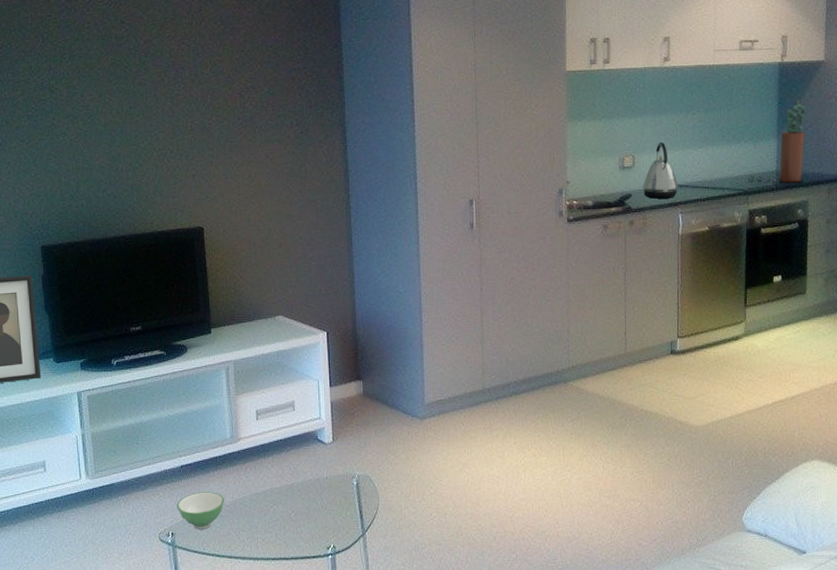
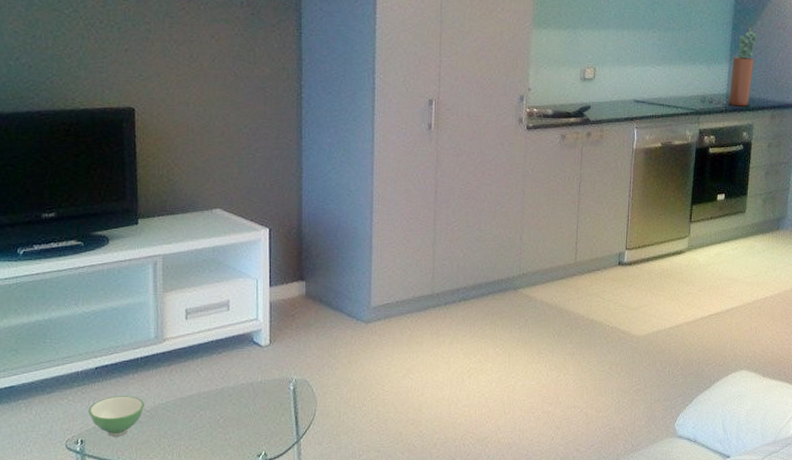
kettle: present [642,141,679,199] -> none [601,56,636,113]

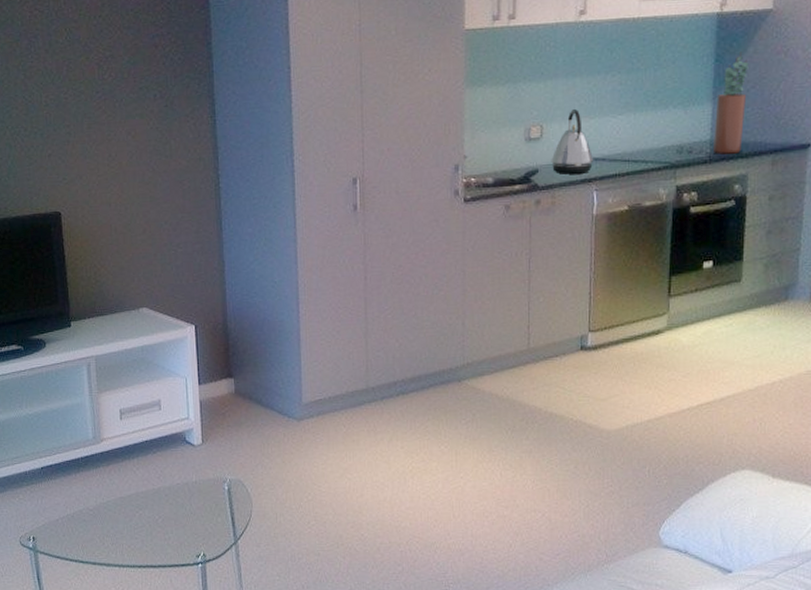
bowl: present [88,396,144,436] -> none [37,495,87,534]
kettle: none [601,56,636,113] -> present [551,108,594,174]

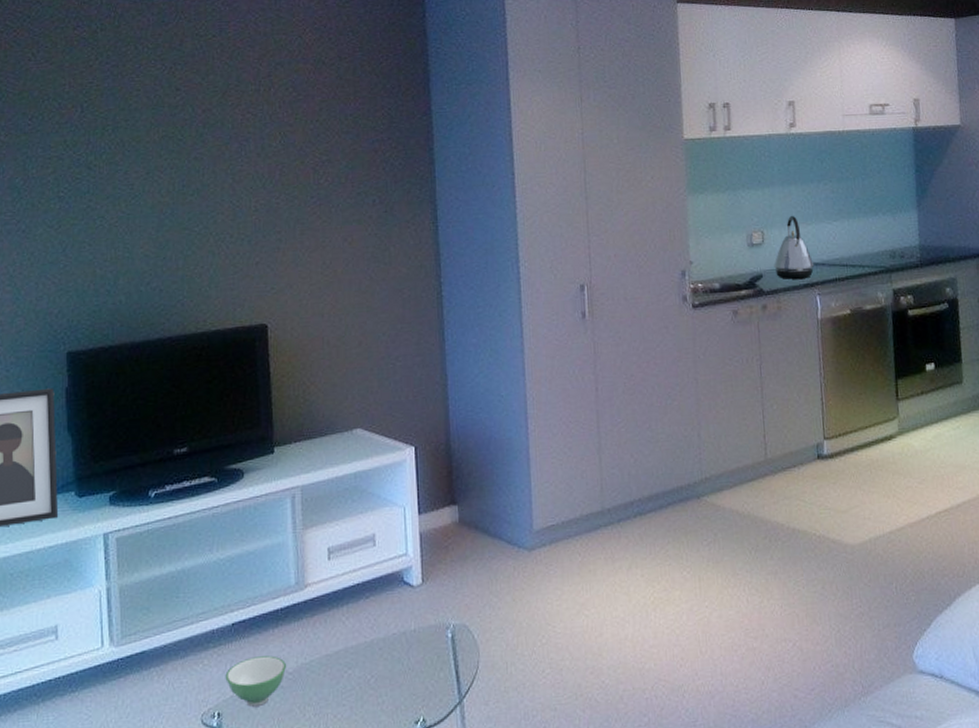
bowl: none [37,495,87,534] -> present [225,655,286,707]
vase: present [712,51,749,155] -> none [920,163,948,259]

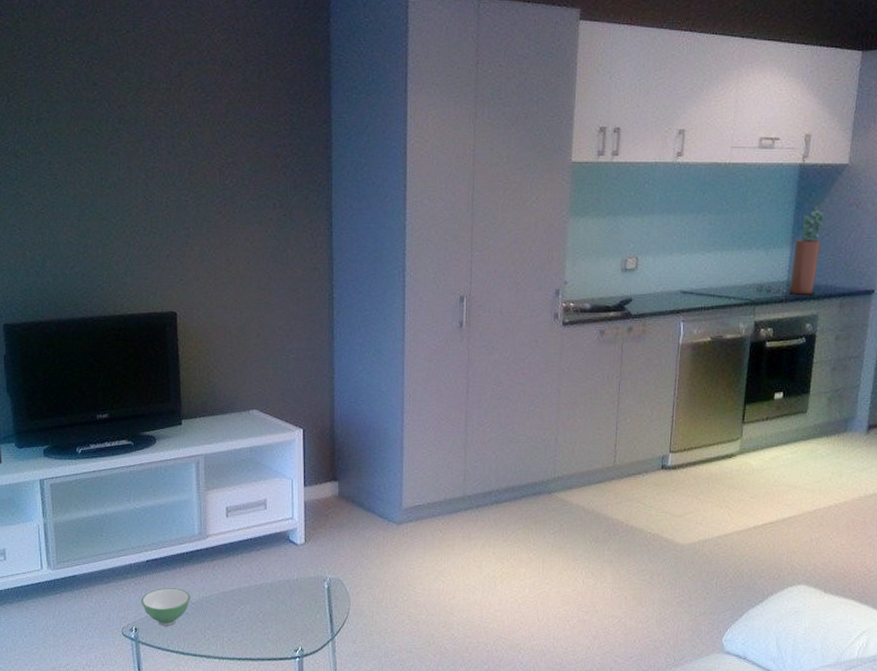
kettle: present [774,215,815,279] -> none [644,243,683,305]
vase: none [920,163,948,259] -> present [788,201,825,295]

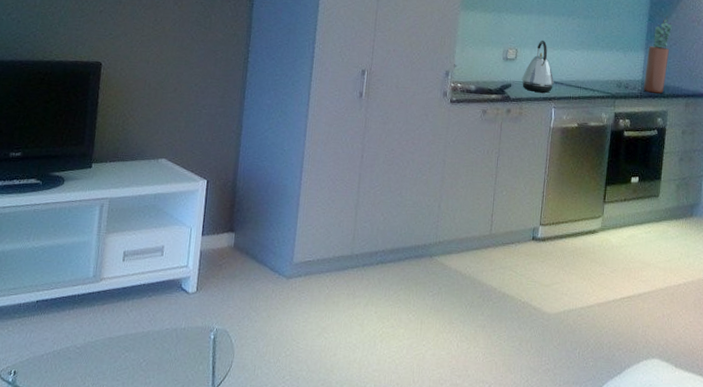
bowl: present [141,588,190,626] -> none [24,330,76,371]
kettle: none [644,243,683,305] -> present [521,40,555,93]

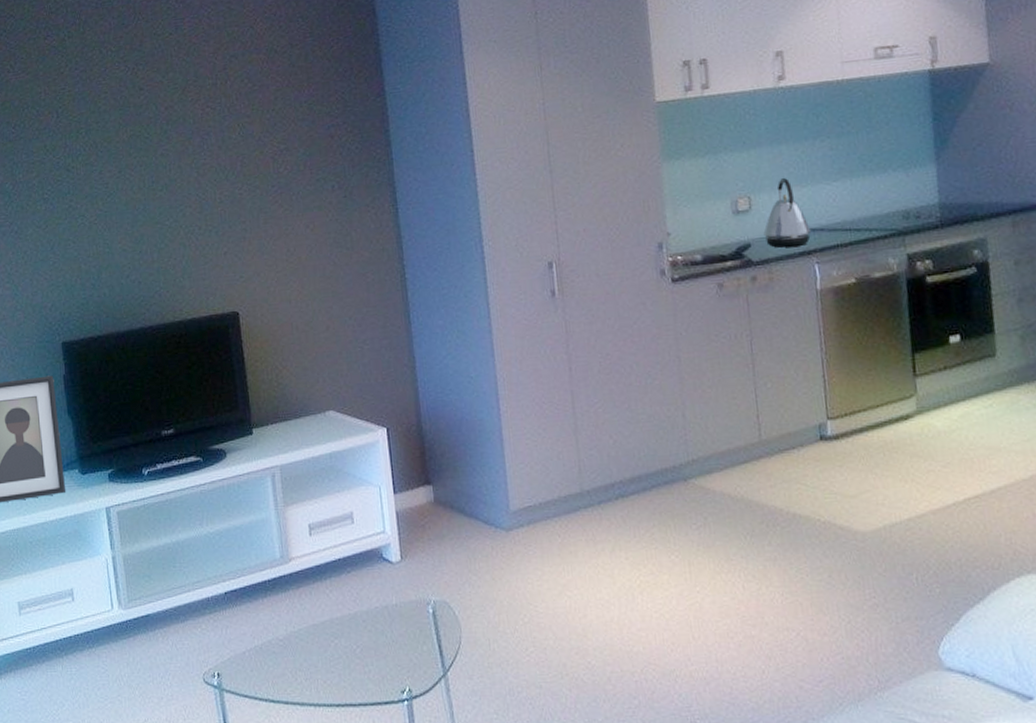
vase: present [643,16,672,94] -> none [939,108,976,218]

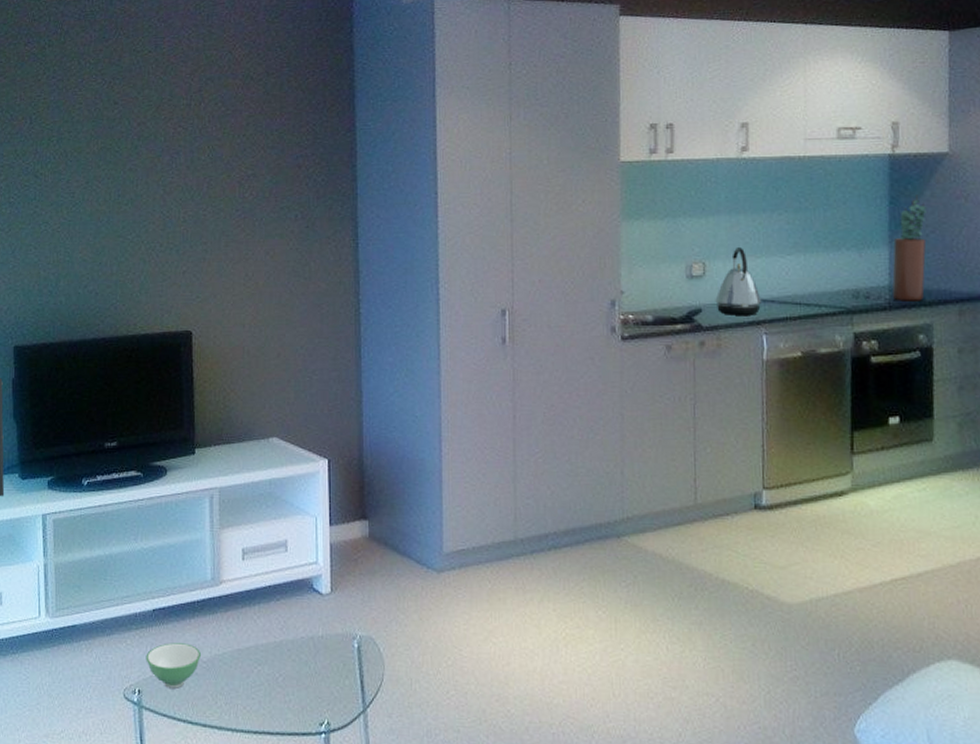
bowl: none [222,623,277,669] -> present [146,642,201,689]
vase: none [939,108,976,218] -> present [891,194,927,301]

